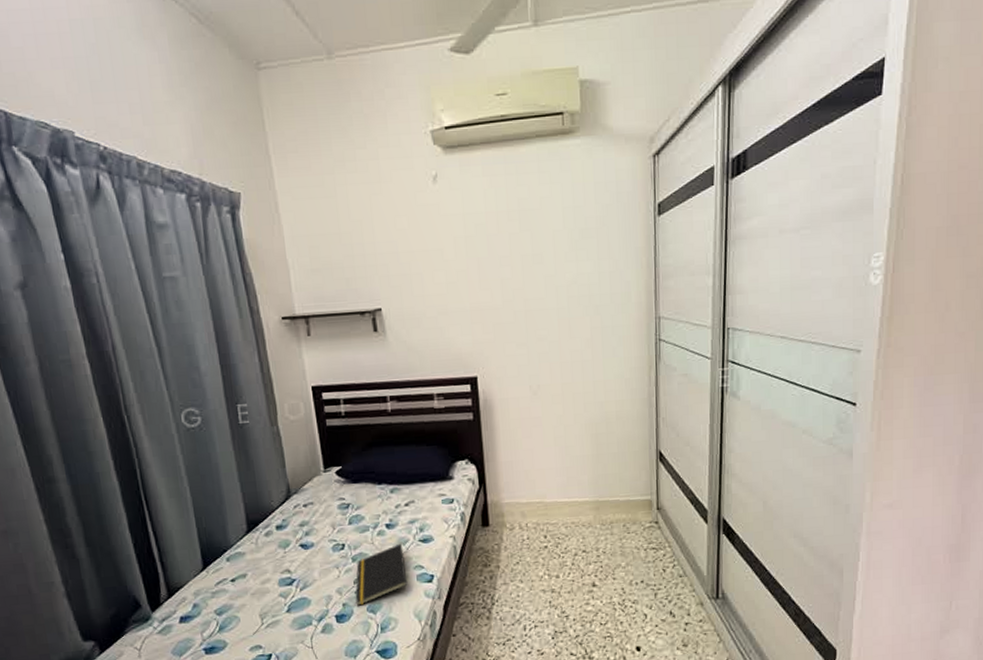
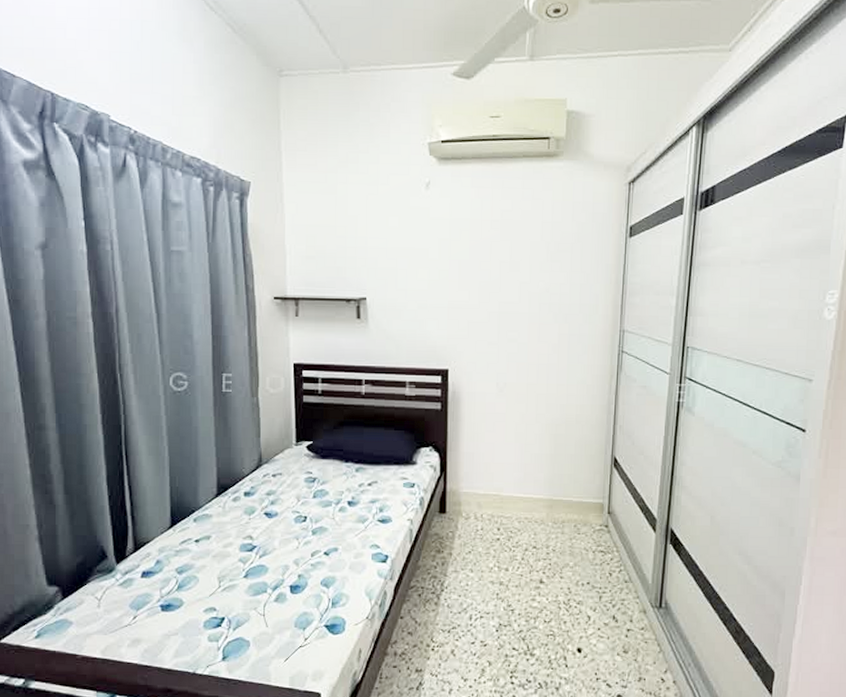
notepad: present [355,543,408,606] -> none [311,521,363,579]

